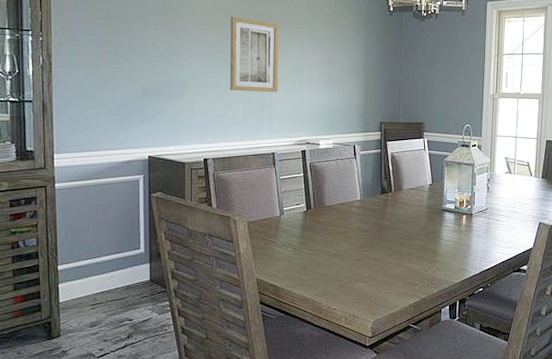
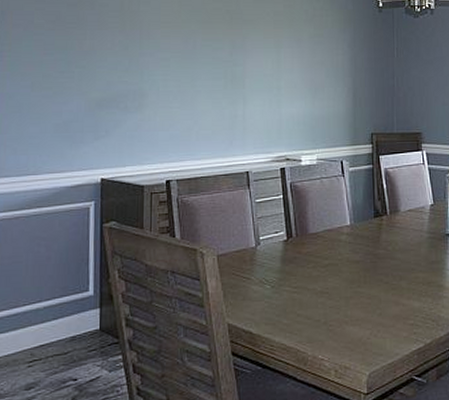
wall art: present [230,17,279,93] -> none [197,17,253,102]

